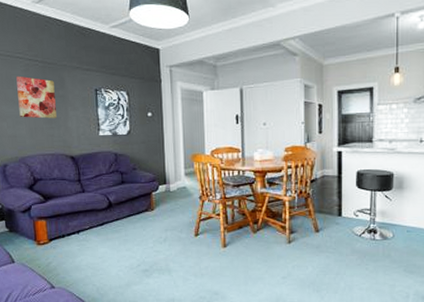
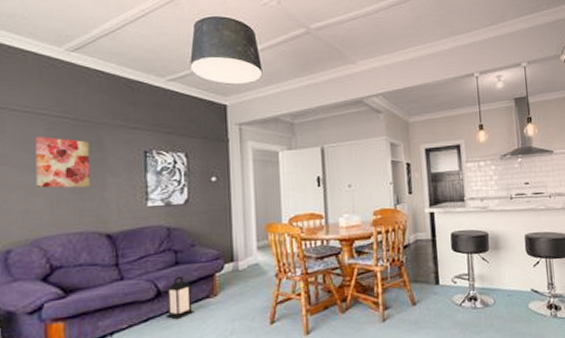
lantern: none [116,192,137,226] -> present [166,275,194,320]

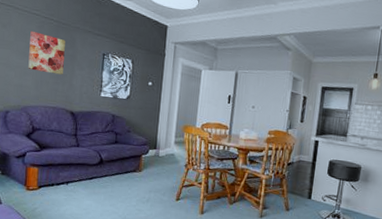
lantern: present [166,275,194,320] -> none [104,151,124,183]

